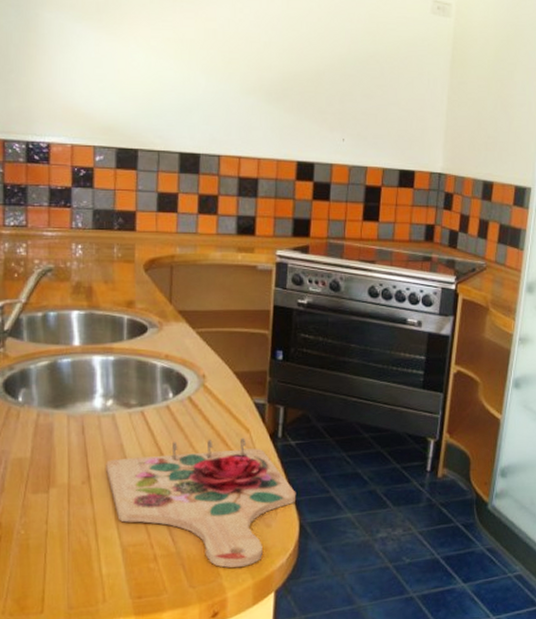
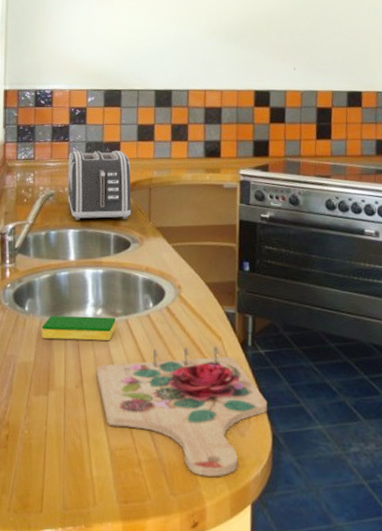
dish sponge: none [40,406,129,434] -> present [42,315,116,341]
toaster: none [70,219,149,301] -> present [67,150,132,220]

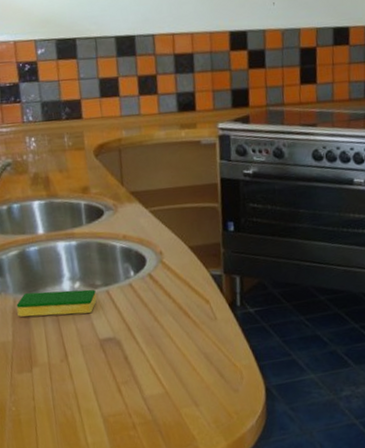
toaster: present [67,150,132,220] -> none [22,110,102,190]
cutting board: present [96,346,268,476] -> none [80,308,260,432]

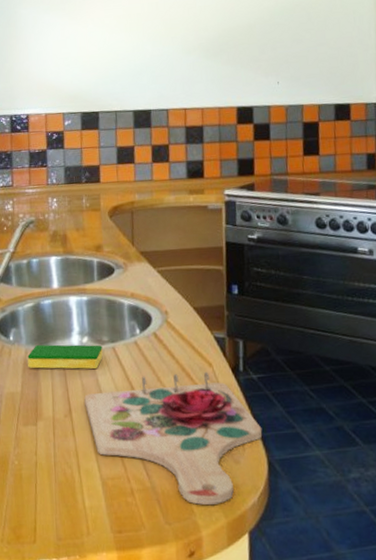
cutting board: none [80,308,260,432] -> present [84,371,263,505]

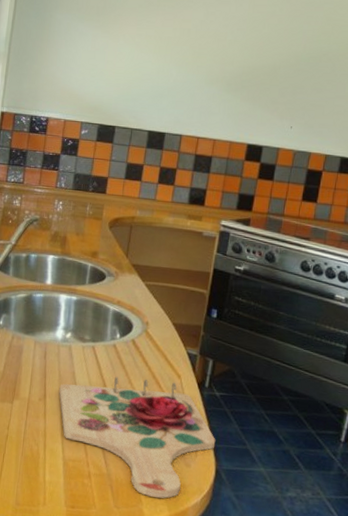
dish sponge: present [27,344,103,369] -> none [12,332,83,363]

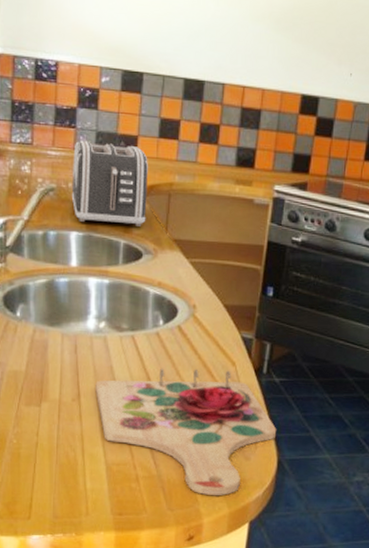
toaster: none [51,180,115,253] -> present [71,140,148,227]

